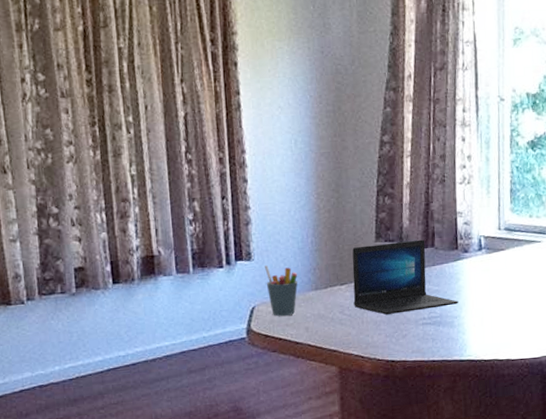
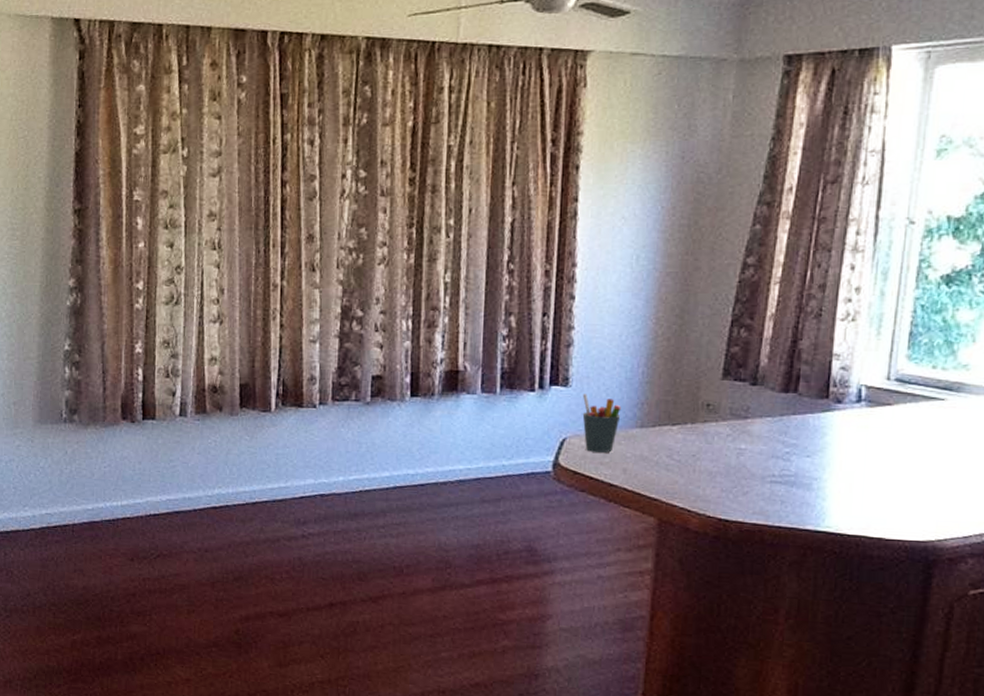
laptop: present [352,239,459,315] -> none [685,382,822,466]

